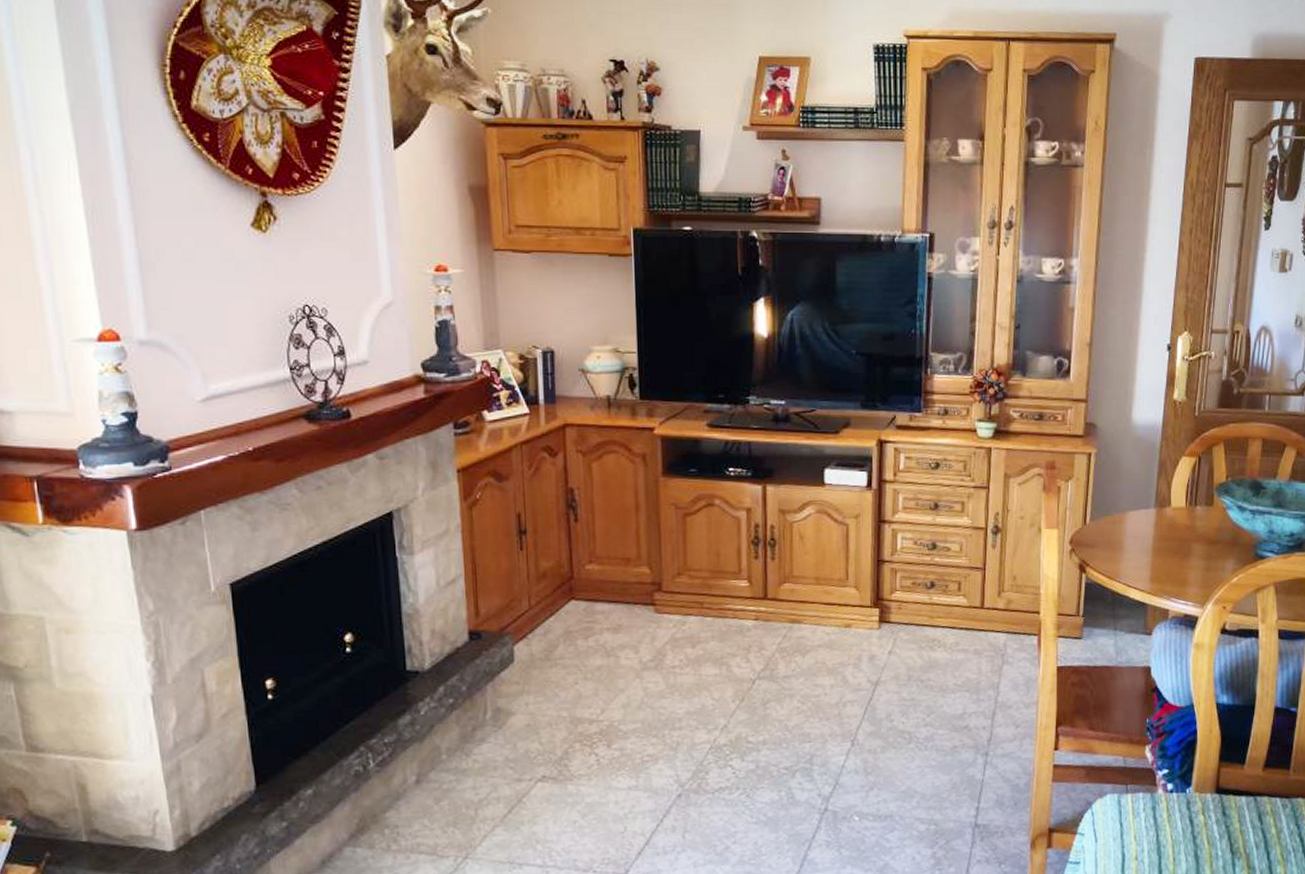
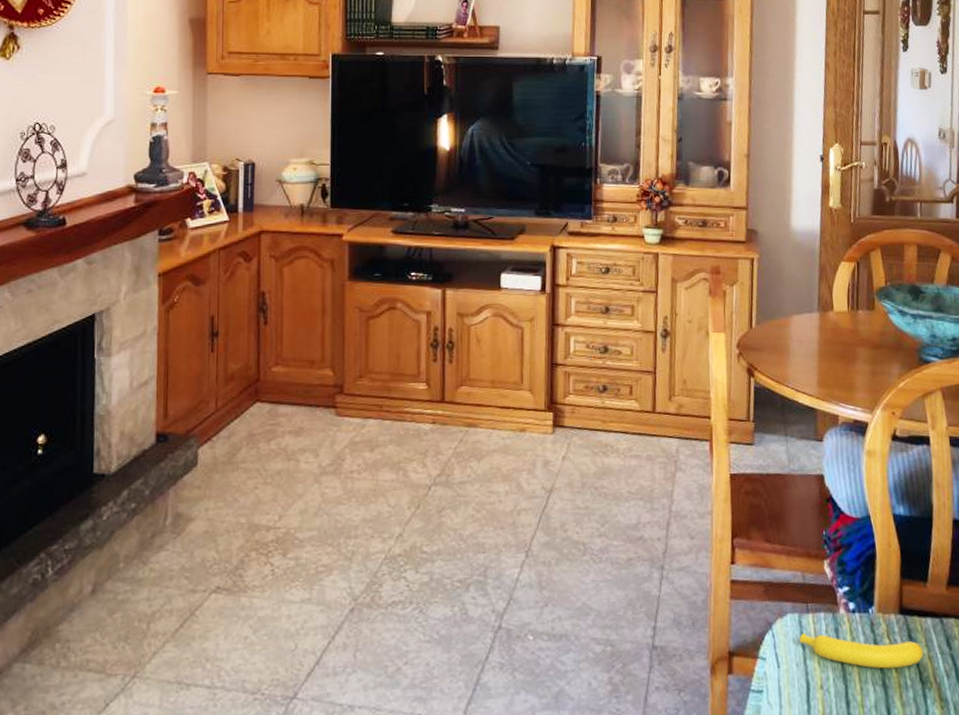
banana: none [1117,810,1236,842] -> present [799,632,924,669]

